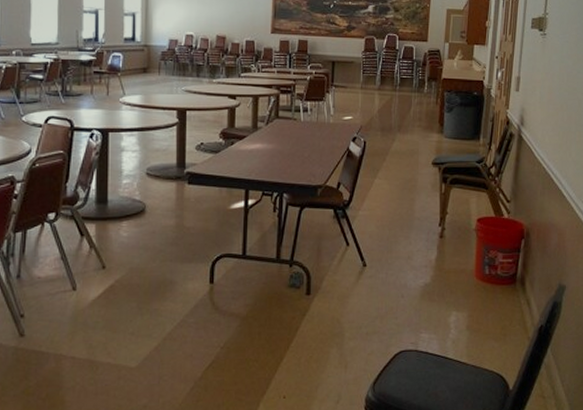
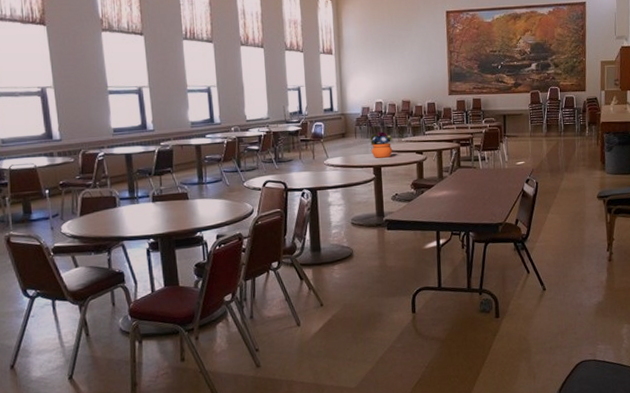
flower arrangement: none [175,68,202,100] -> present [369,131,393,158]

